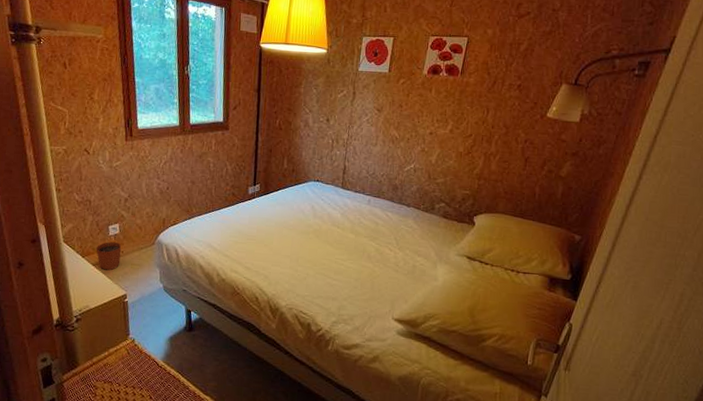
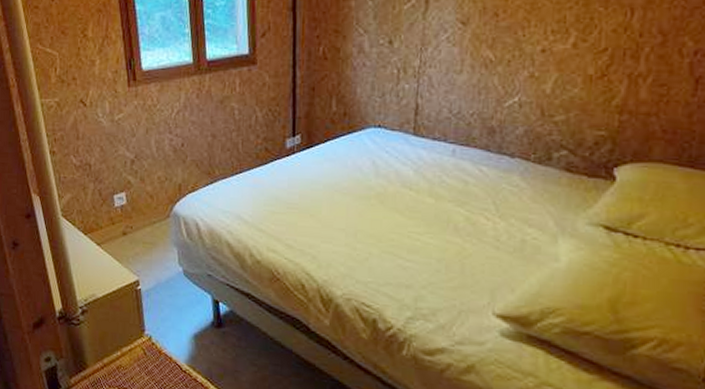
plant pot: present [96,235,122,271] -> none [100,207,130,251]

